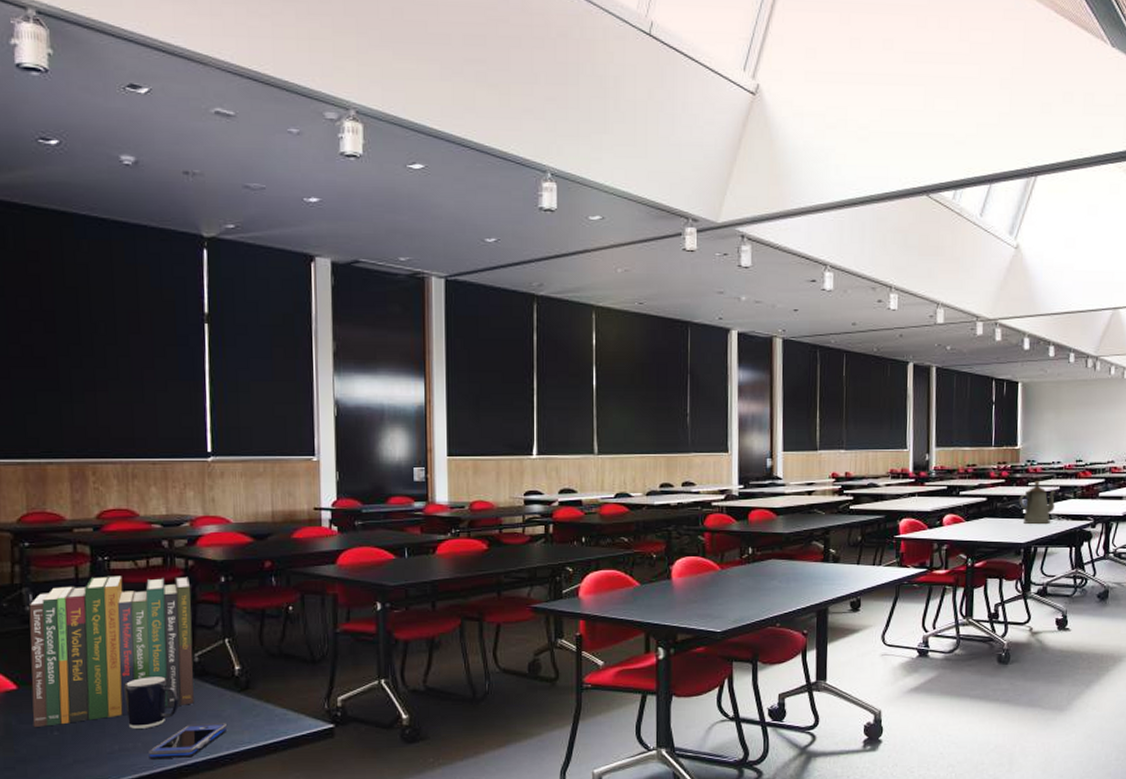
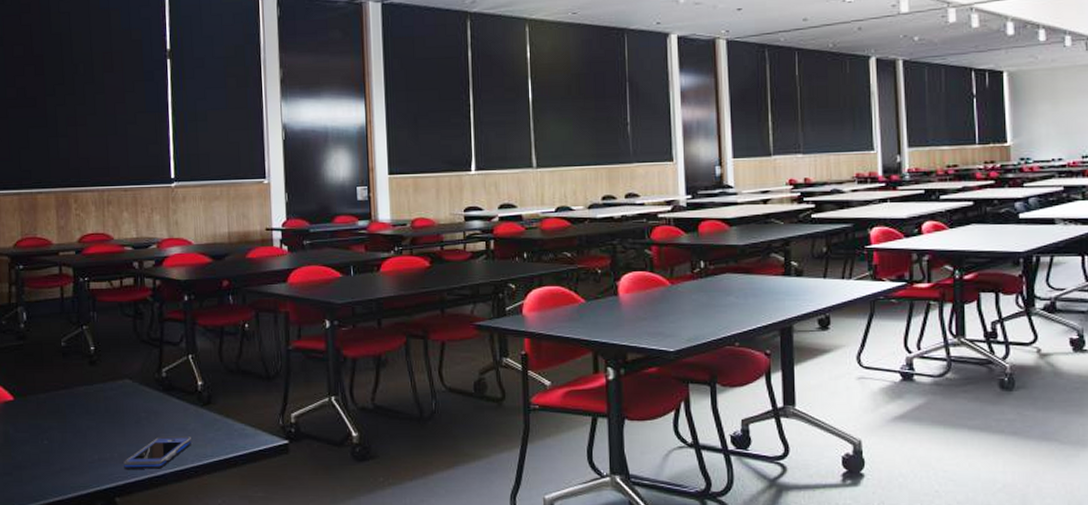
books: present [29,576,194,727] -> none [23,295,163,436]
mug: present [124,676,179,729] -> none [102,390,149,440]
coffee pot: present [1019,481,1057,525] -> none [1013,181,1060,231]

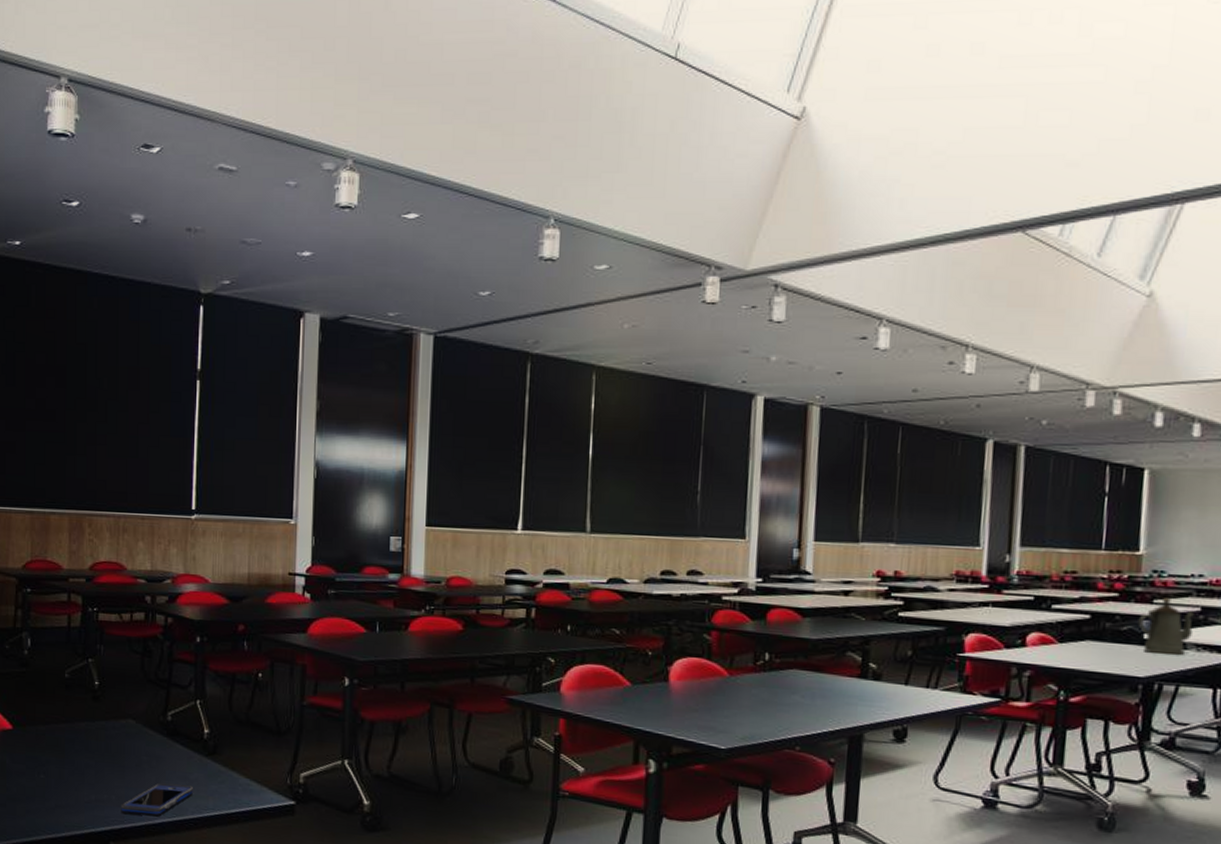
coffee pot: none [1013,181,1060,231] -> present [1138,598,1196,656]

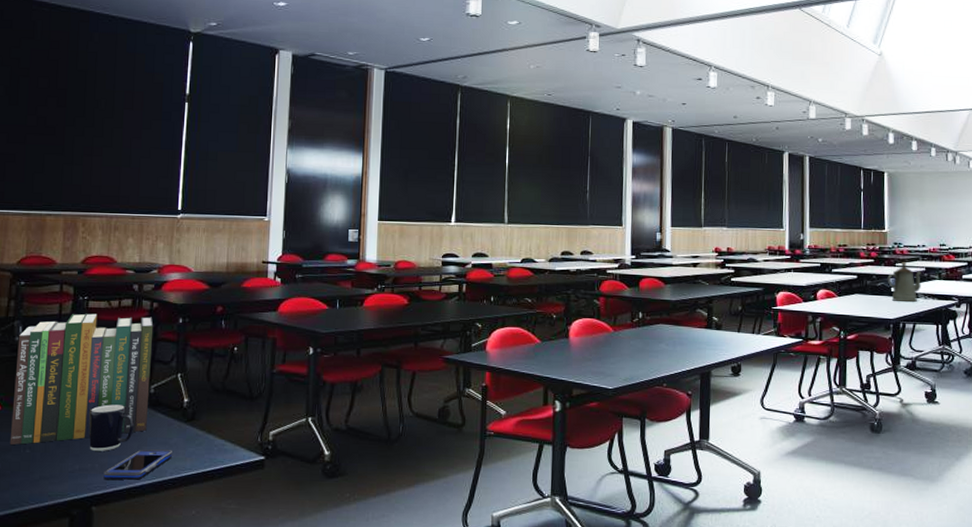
books: none [23,627,169,769] -> present [9,313,154,445]
mug: none [104,730,151,782] -> present [89,404,134,451]

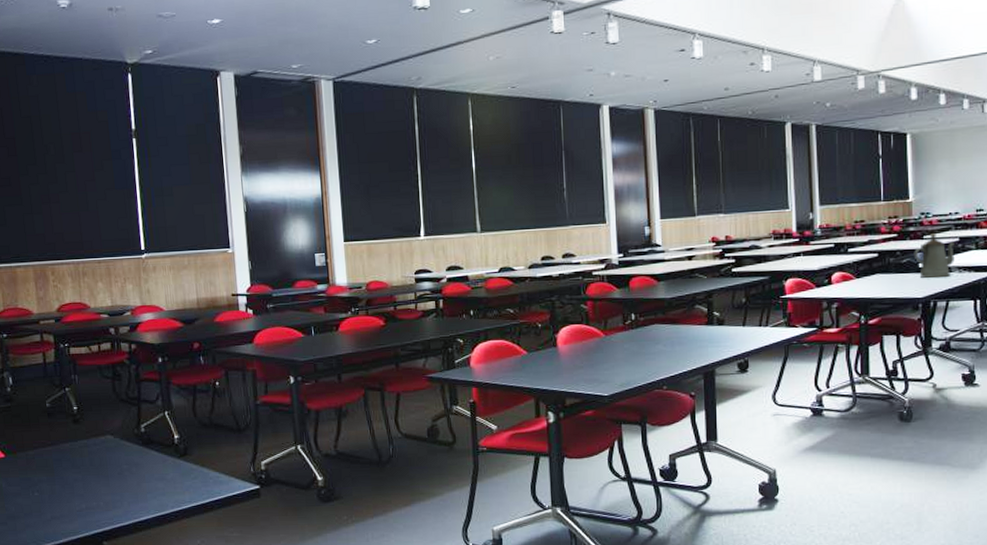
books: present [9,313,154,445] -> none [10,358,143,489]
mug: present [89,404,134,451] -> none [87,445,131,490]
mobile phone: present [103,449,173,480] -> none [109,485,171,516]

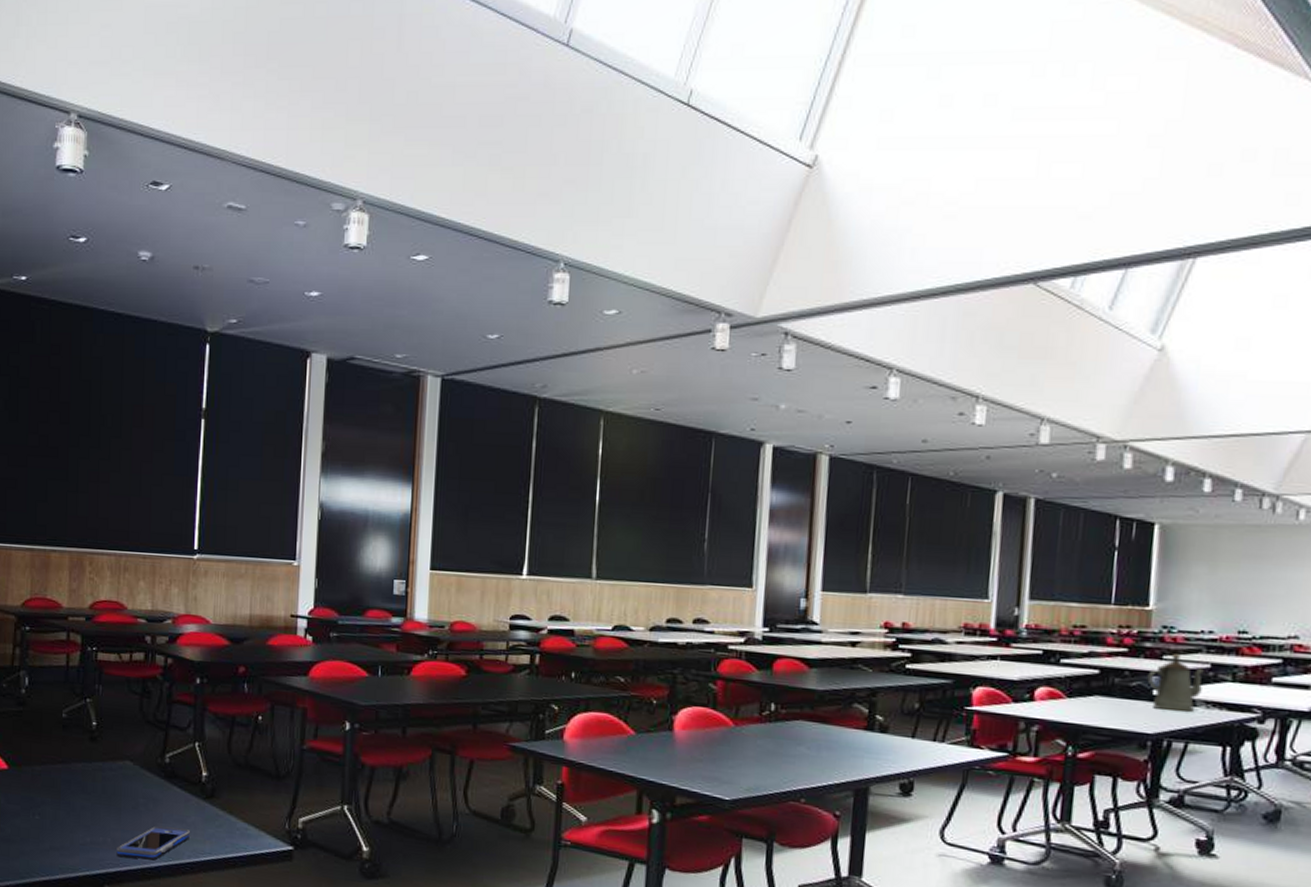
mobile phone: none [109,485,171,516] -> present [116,826,191,861]

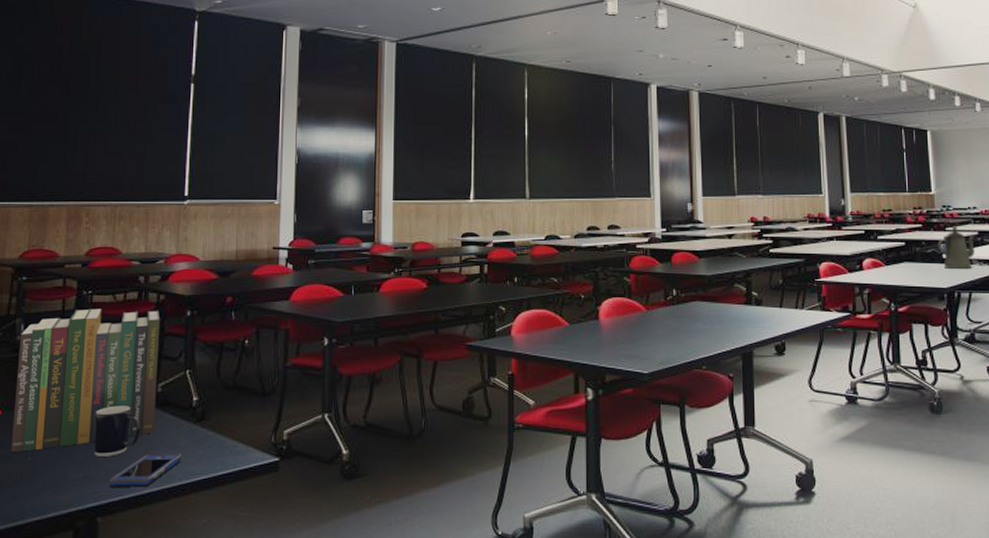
books: none [18,666,168,810] -> present [10,308,161,452]
mug: none [100,772,148,825] -> present [93,405,141,457]

